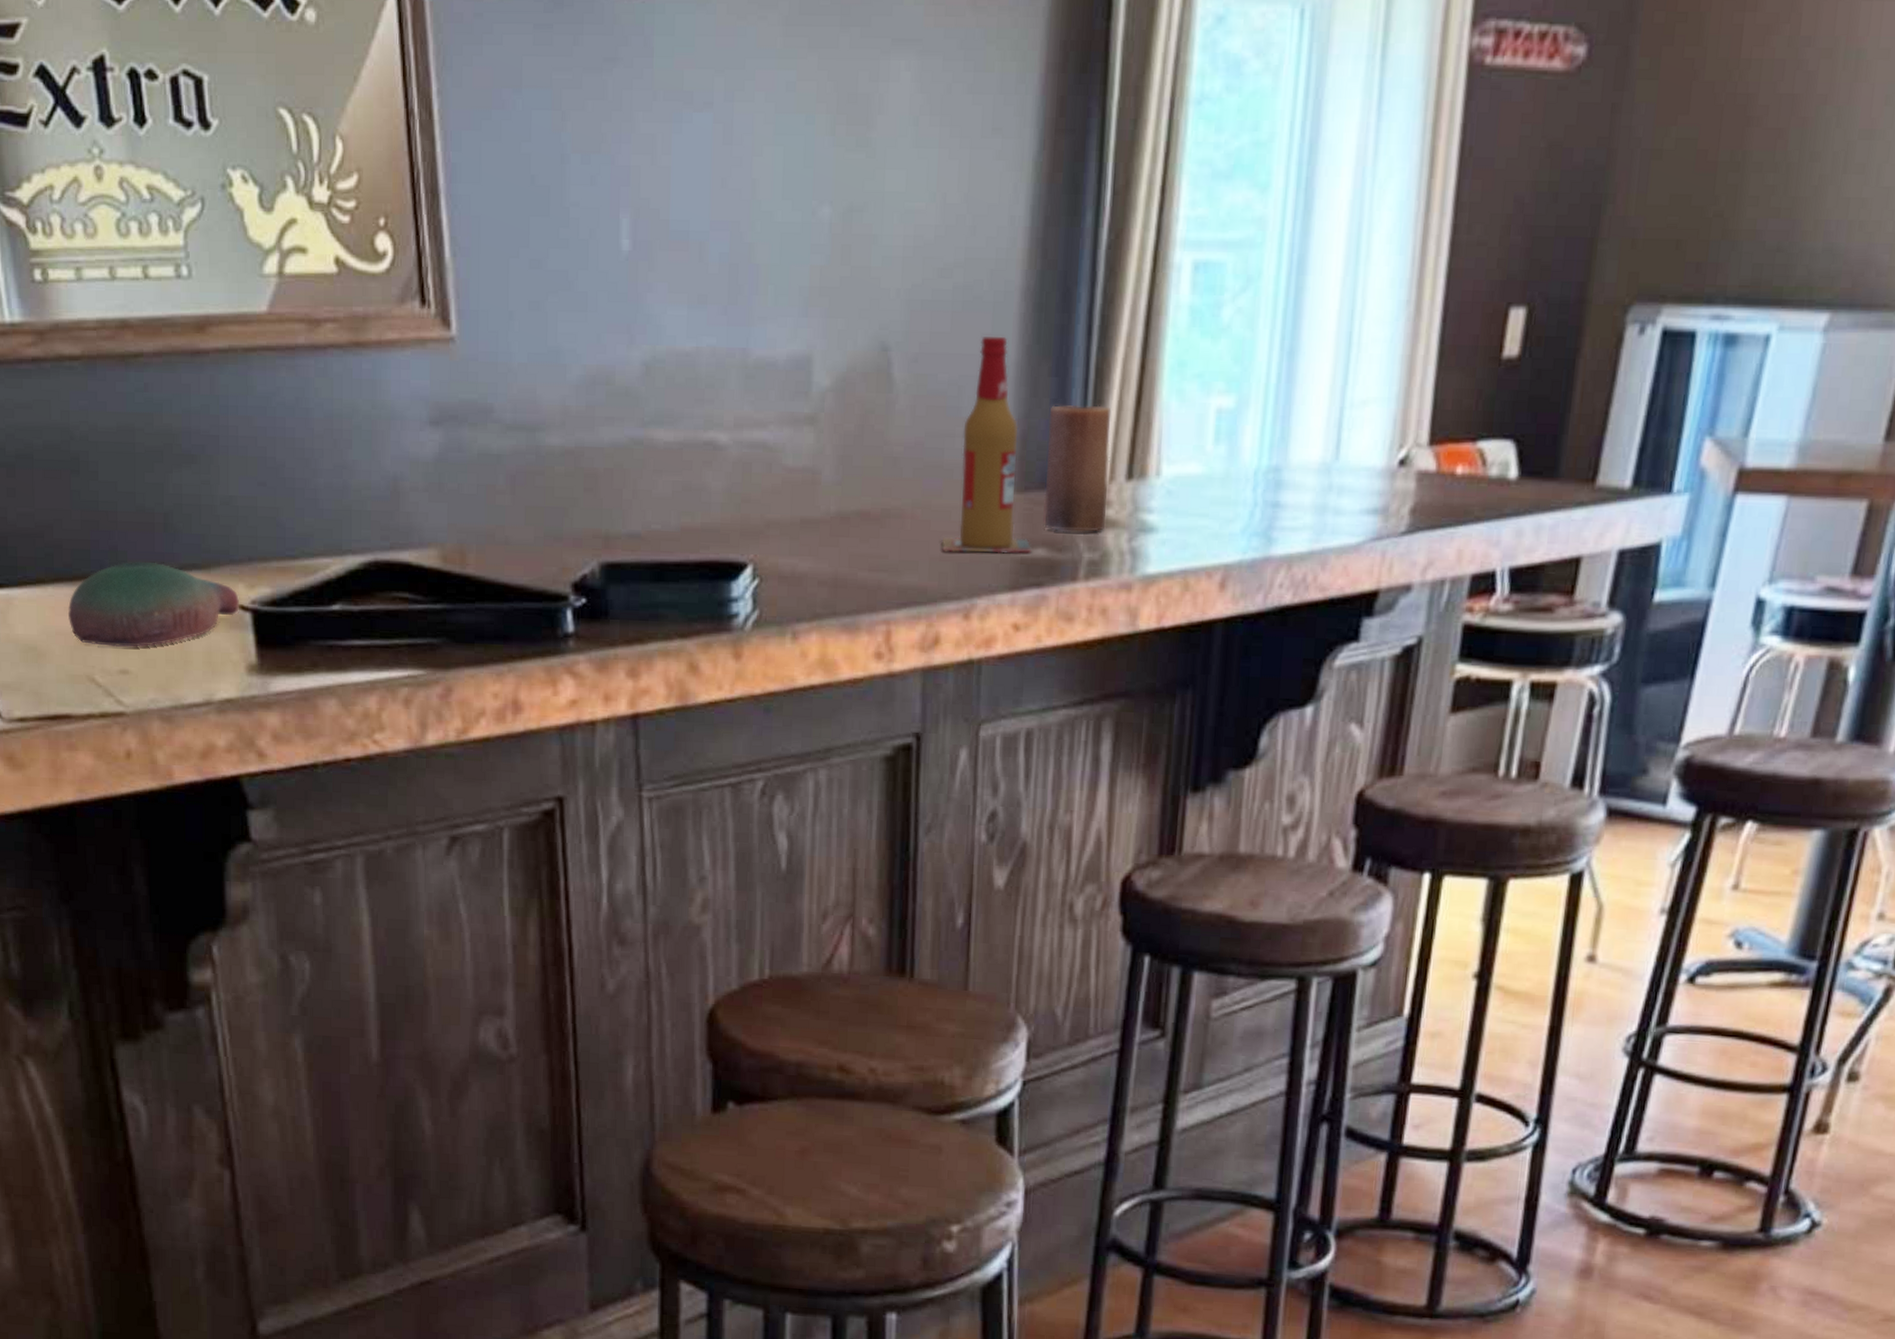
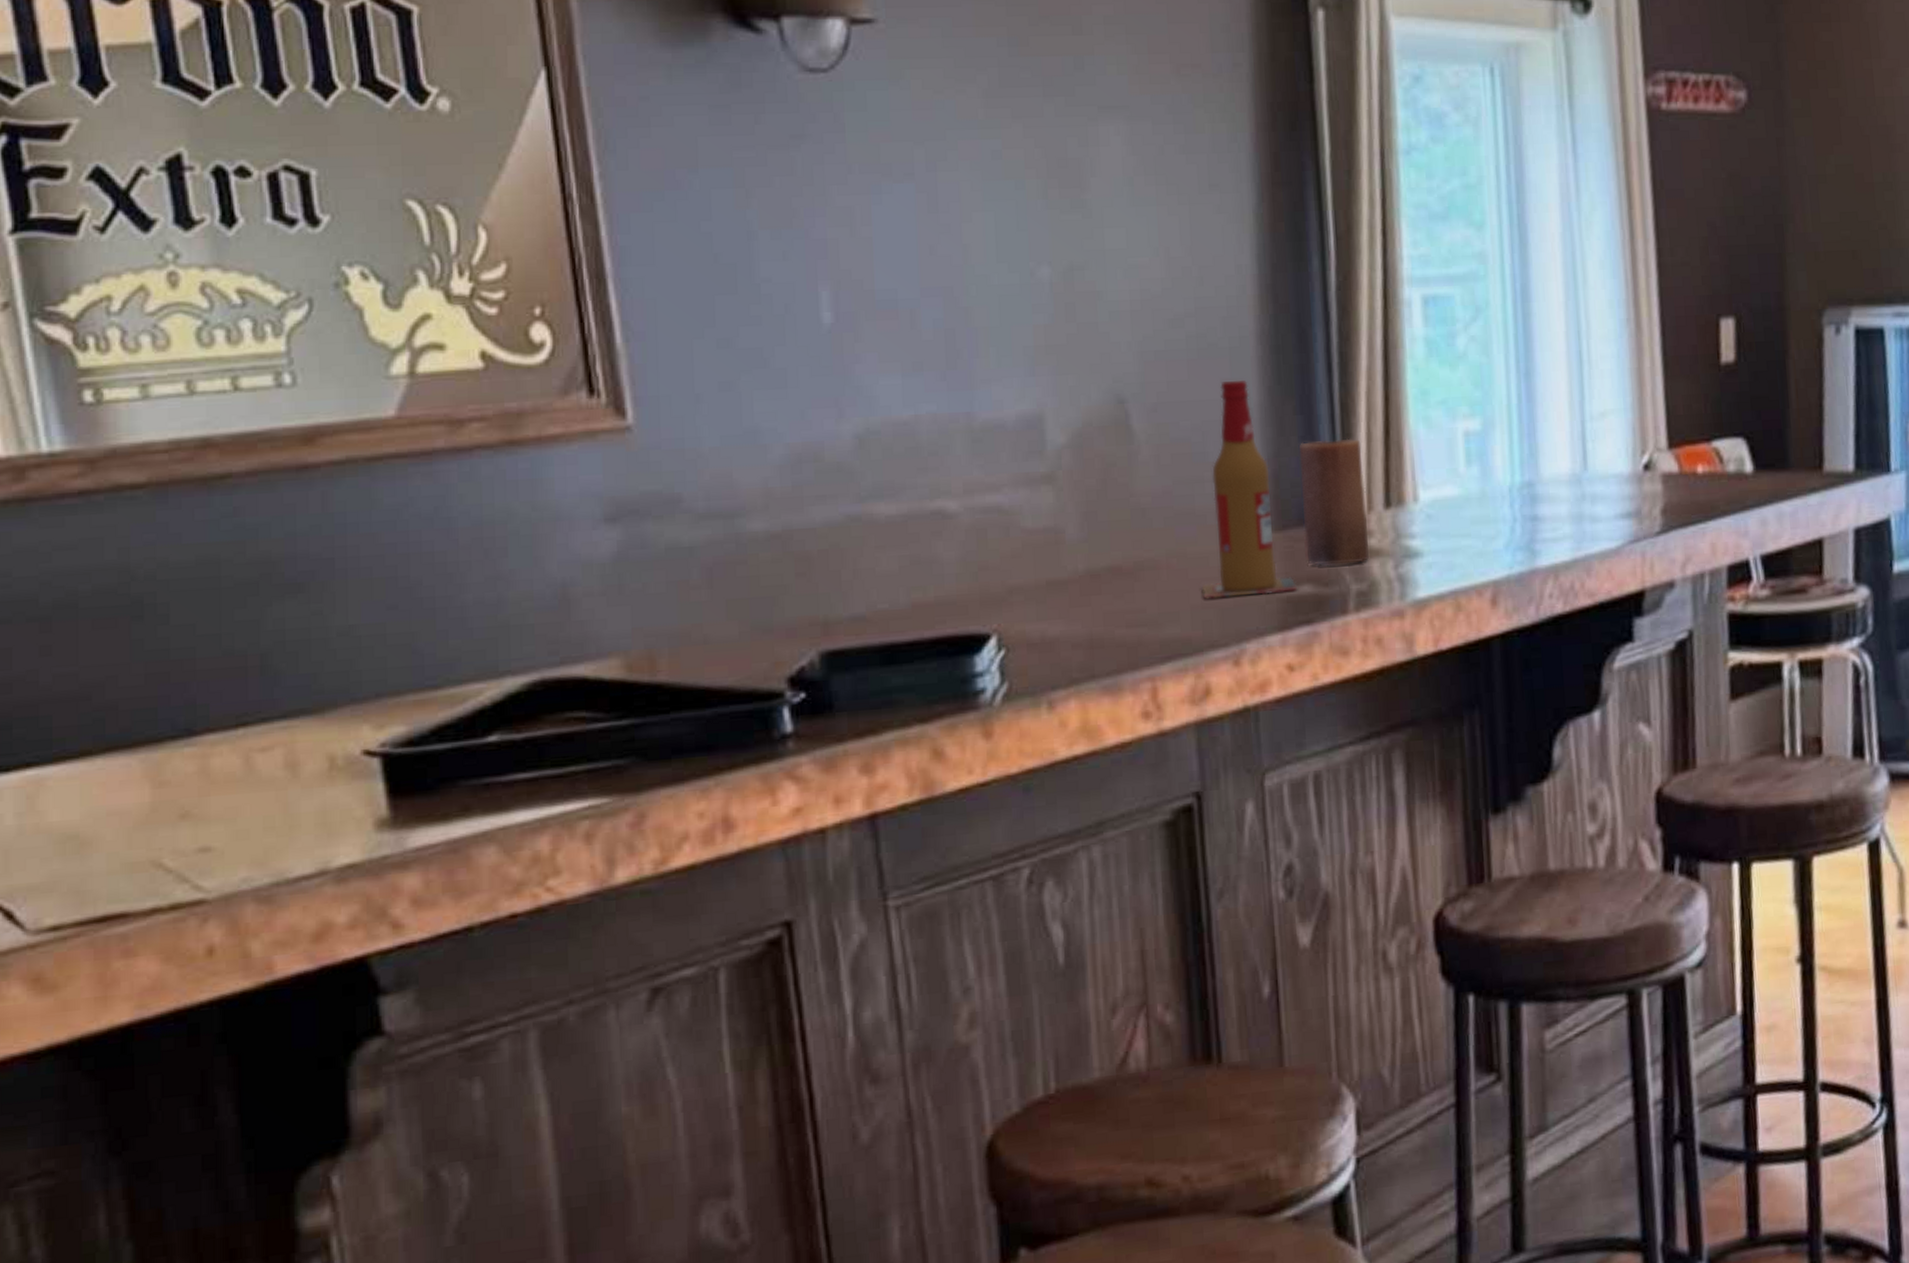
bowl: present [68,561,239,647] -> none [126,713,364,822]

